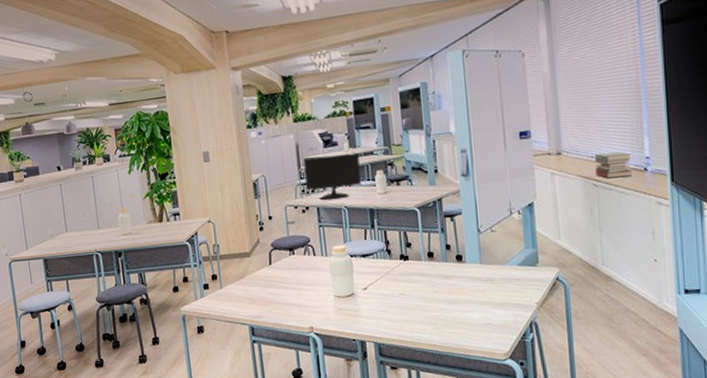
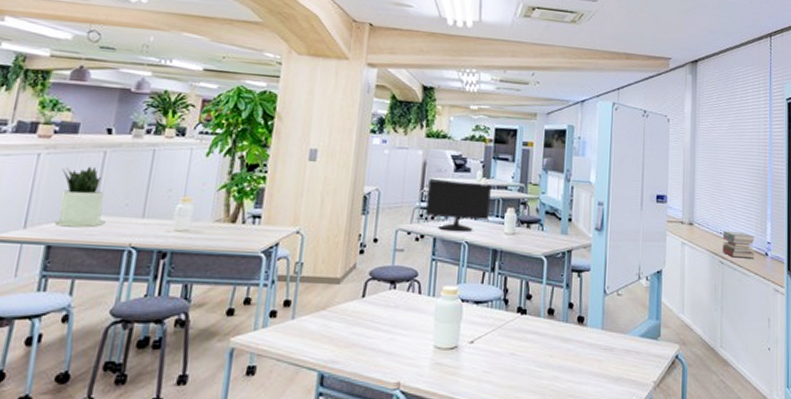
planter: none [37,197,75,245] -> present [54,166,106,228]

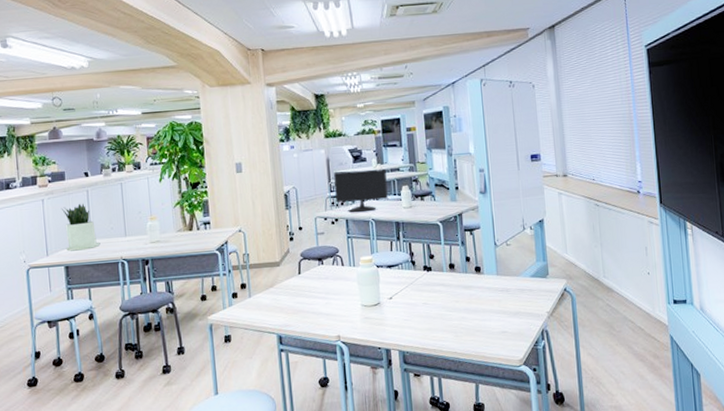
books: present [722,231,755,259] -> none [595,176,628,200]

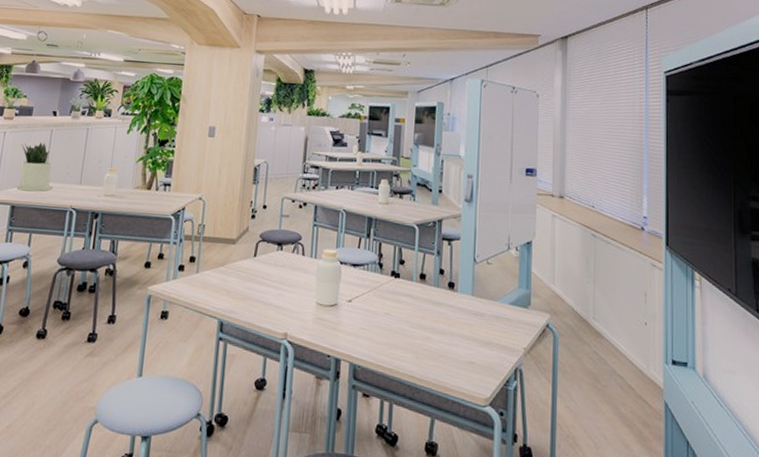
computer monitor: present [333,168,388,213] -> none [307,153,368,202]

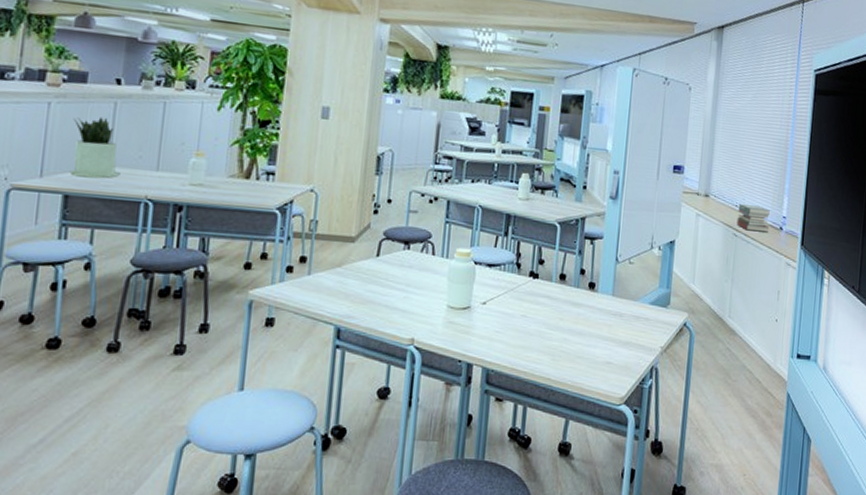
books: none [595,205,630,233] -> present [736,204,770,233]

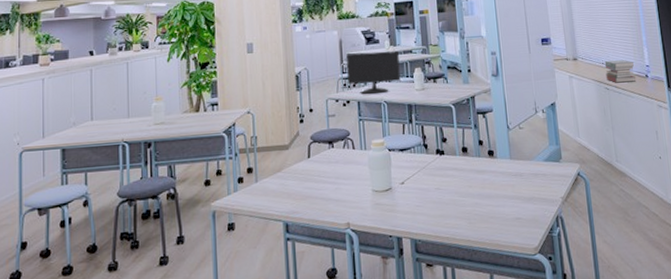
planter: present [69,116,120,179] -> none [62,82,101,133]
computer monitor: none [438,141,508,197] -> present [345,50,401,95]

